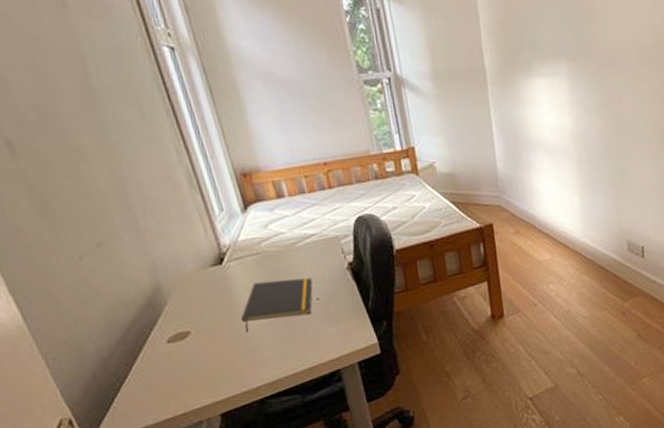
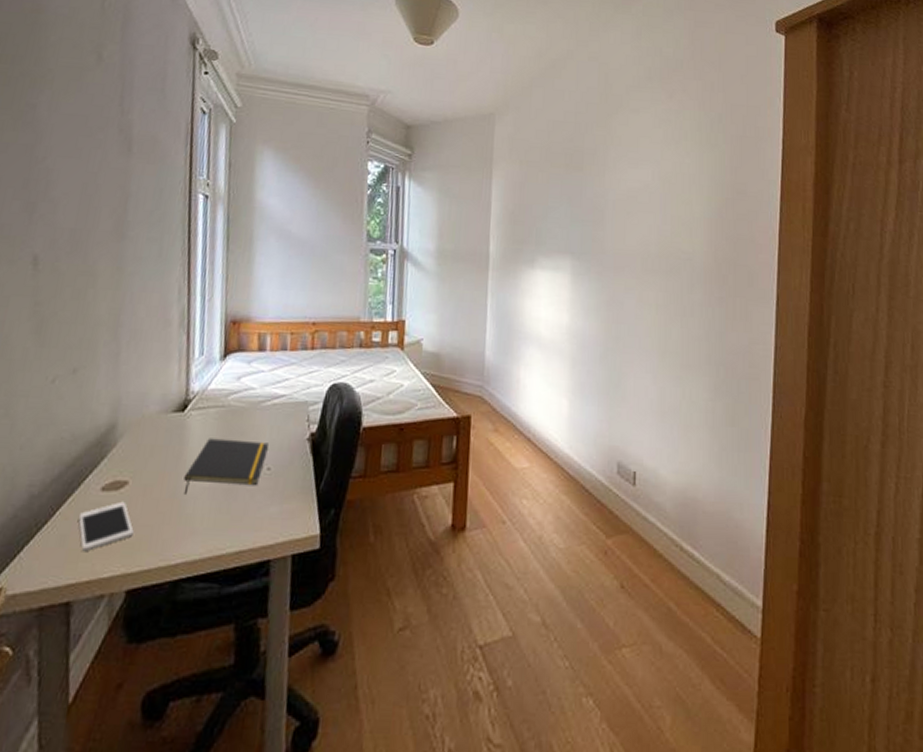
cell phone: none [154,348,211,392] -> present [78,501,134,551]

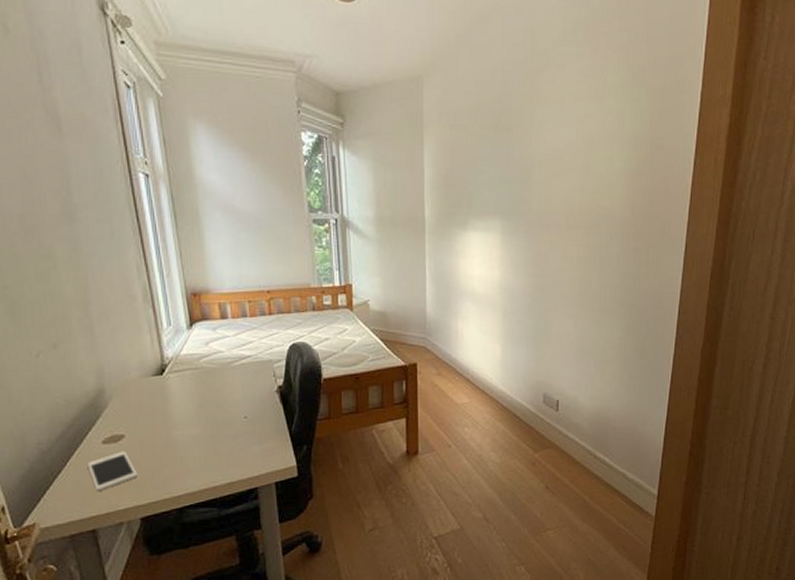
notepad: present [183,438,268,494] -> none [173,395,242,442]

